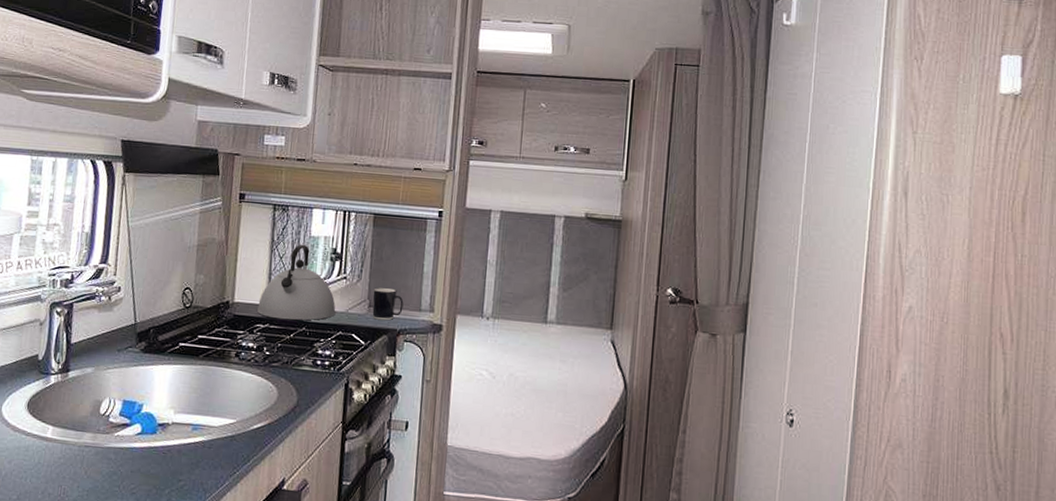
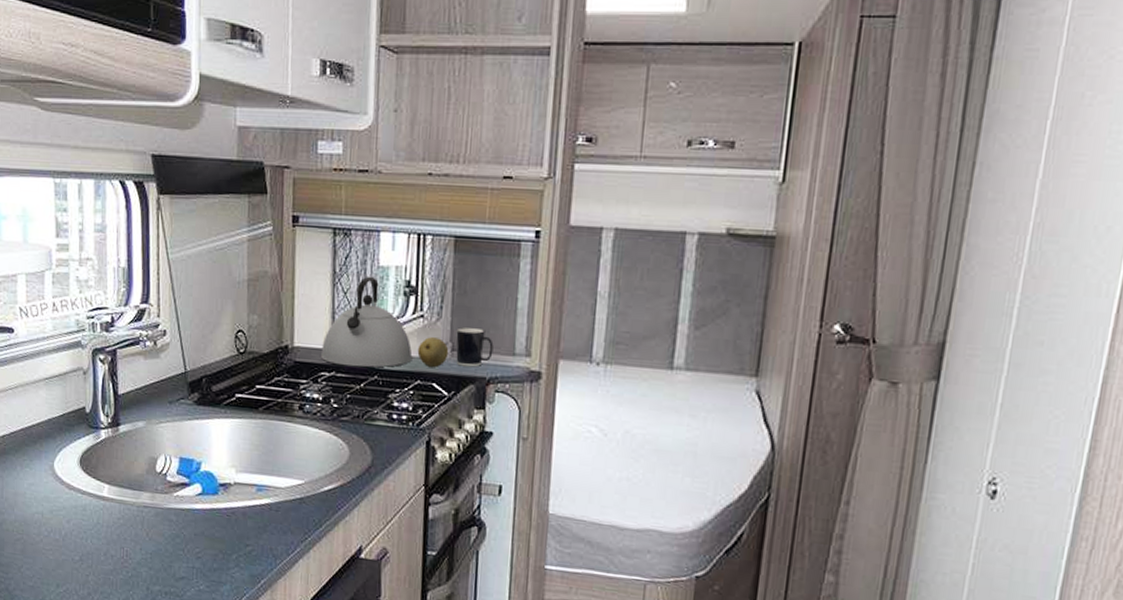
fruit: none [340,295,367,321] -> present [417,337,449,368]

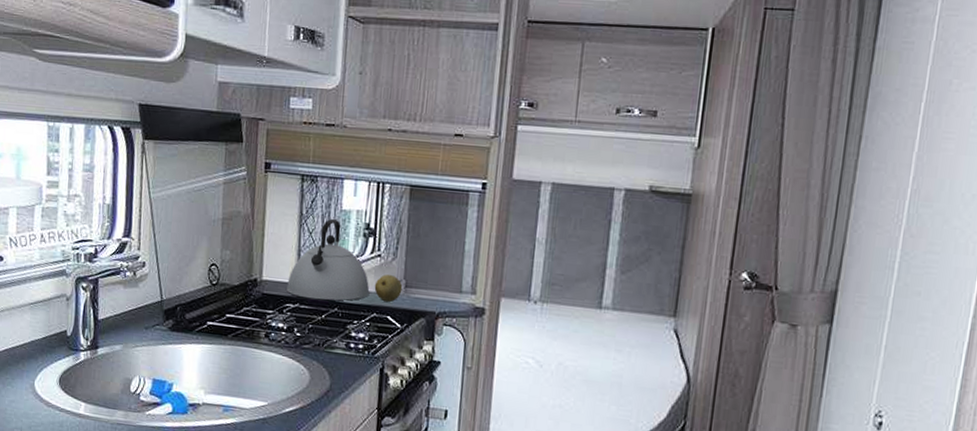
mug: present [455,327,494,367] -> none [408,266,443,303]

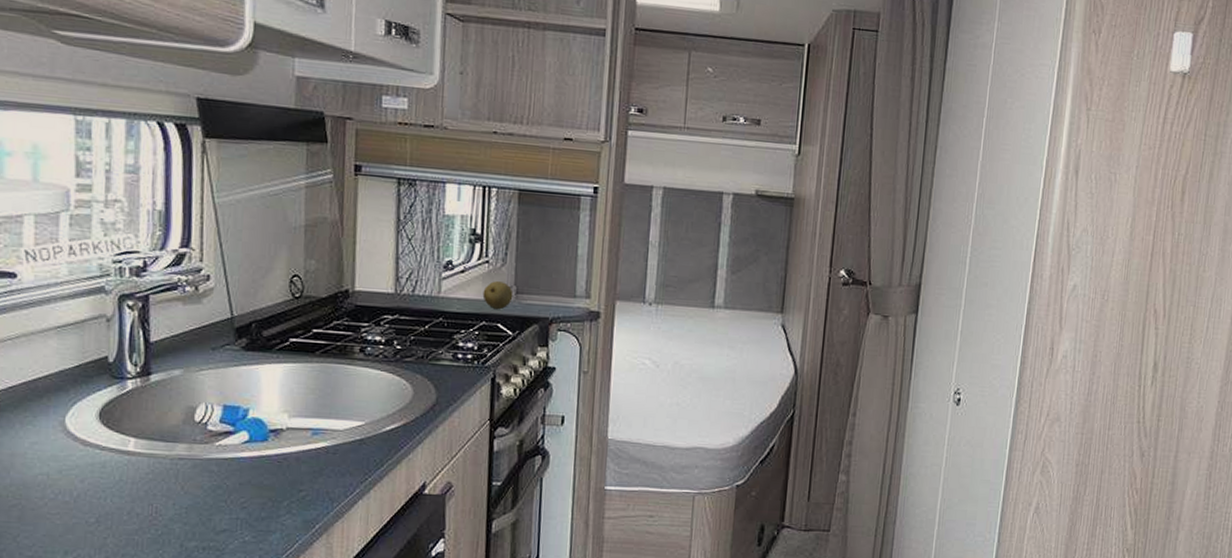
kettle: present [287,218,370,301] -> none [384,224,478,311]

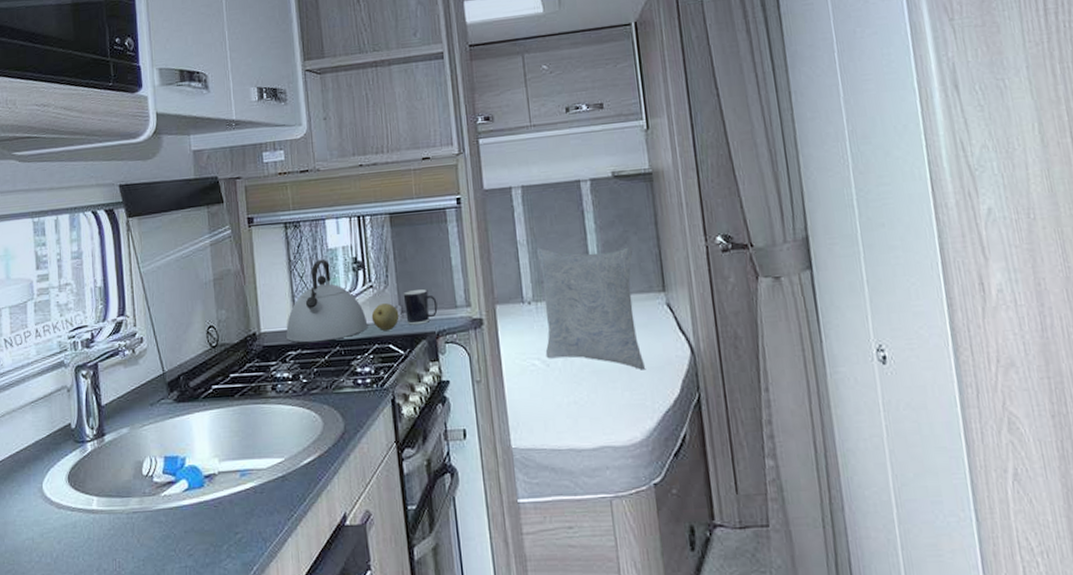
kettle: none [384,224,478,311] -> present [286,258,368,343]
mug: none [519,272,556,309] -> present [402,288,438,325]
pillow: none [657,252,761,383] -> present [536,247,645,370]

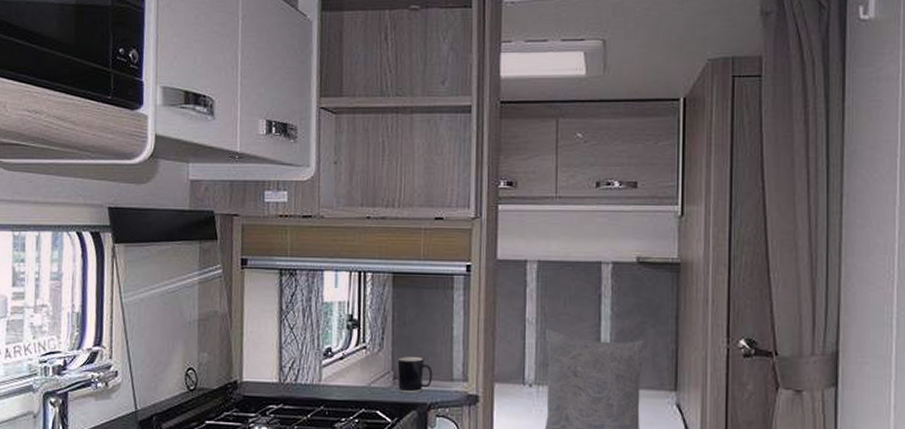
kettle: present [286,258,368,343] -> none [269,312,357,399]
fruit: present [371,303,400,331] -> none [361,367,391,396]

